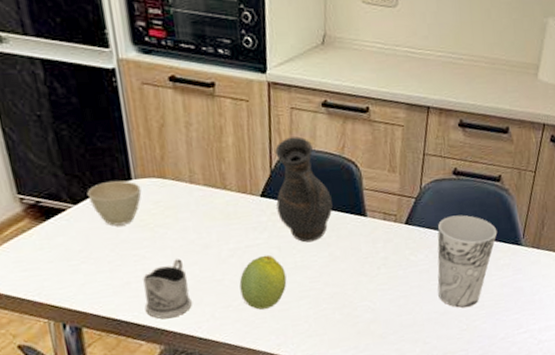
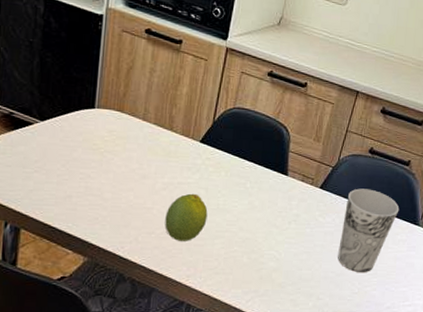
cup: present [87,180,142,226] -> none [54,106,101,146]
tea glass holder: present [143,259,192,319] -> none [79,183,122,235]
jug: present [275,136,333,243] -> none [211,96,261,189]

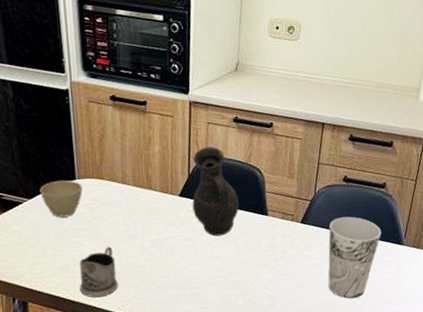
cup: none [54,106,101,146] -> present [39,180,83,218]
tea glass holder: none [79,183,122,235] -> present [79,247,118,298]
fruit: present [165,193,208,241] -> none [158,246,198,293]
jug: none [211,96,261,189] -> present [192,146,239,237]

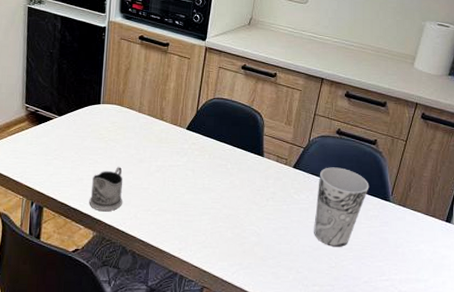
cup: present [39,180,83,218] -> none [69,103,105,136]
jug: present [192,146,239,237] -> none [197,88,239,170]

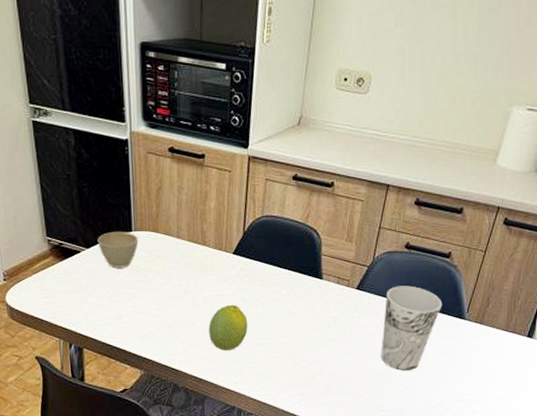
cup: none [69,103,105,136] -> present [97,232,139,268]
tea glass holder: present [89,167,123,212] -> none [132,300,169,349]
fruit: none [159,174,195,218] -> present [209,304,248,351]

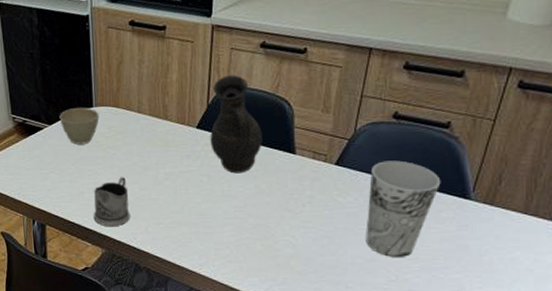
tea glass holder: none [132,300,169,349] -> present [93,177,130,227]
fruit: present [209,304,248,351] -> none [171,181,213,230]
jug: none [246,204,293,297] -> present [210,75,262,174]

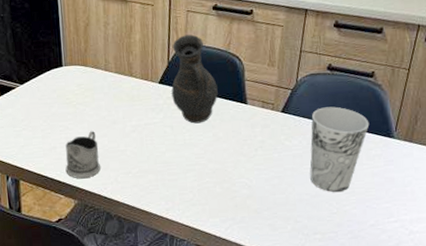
cup: present [59,108,100,145] -> none [30,67,69,102]

